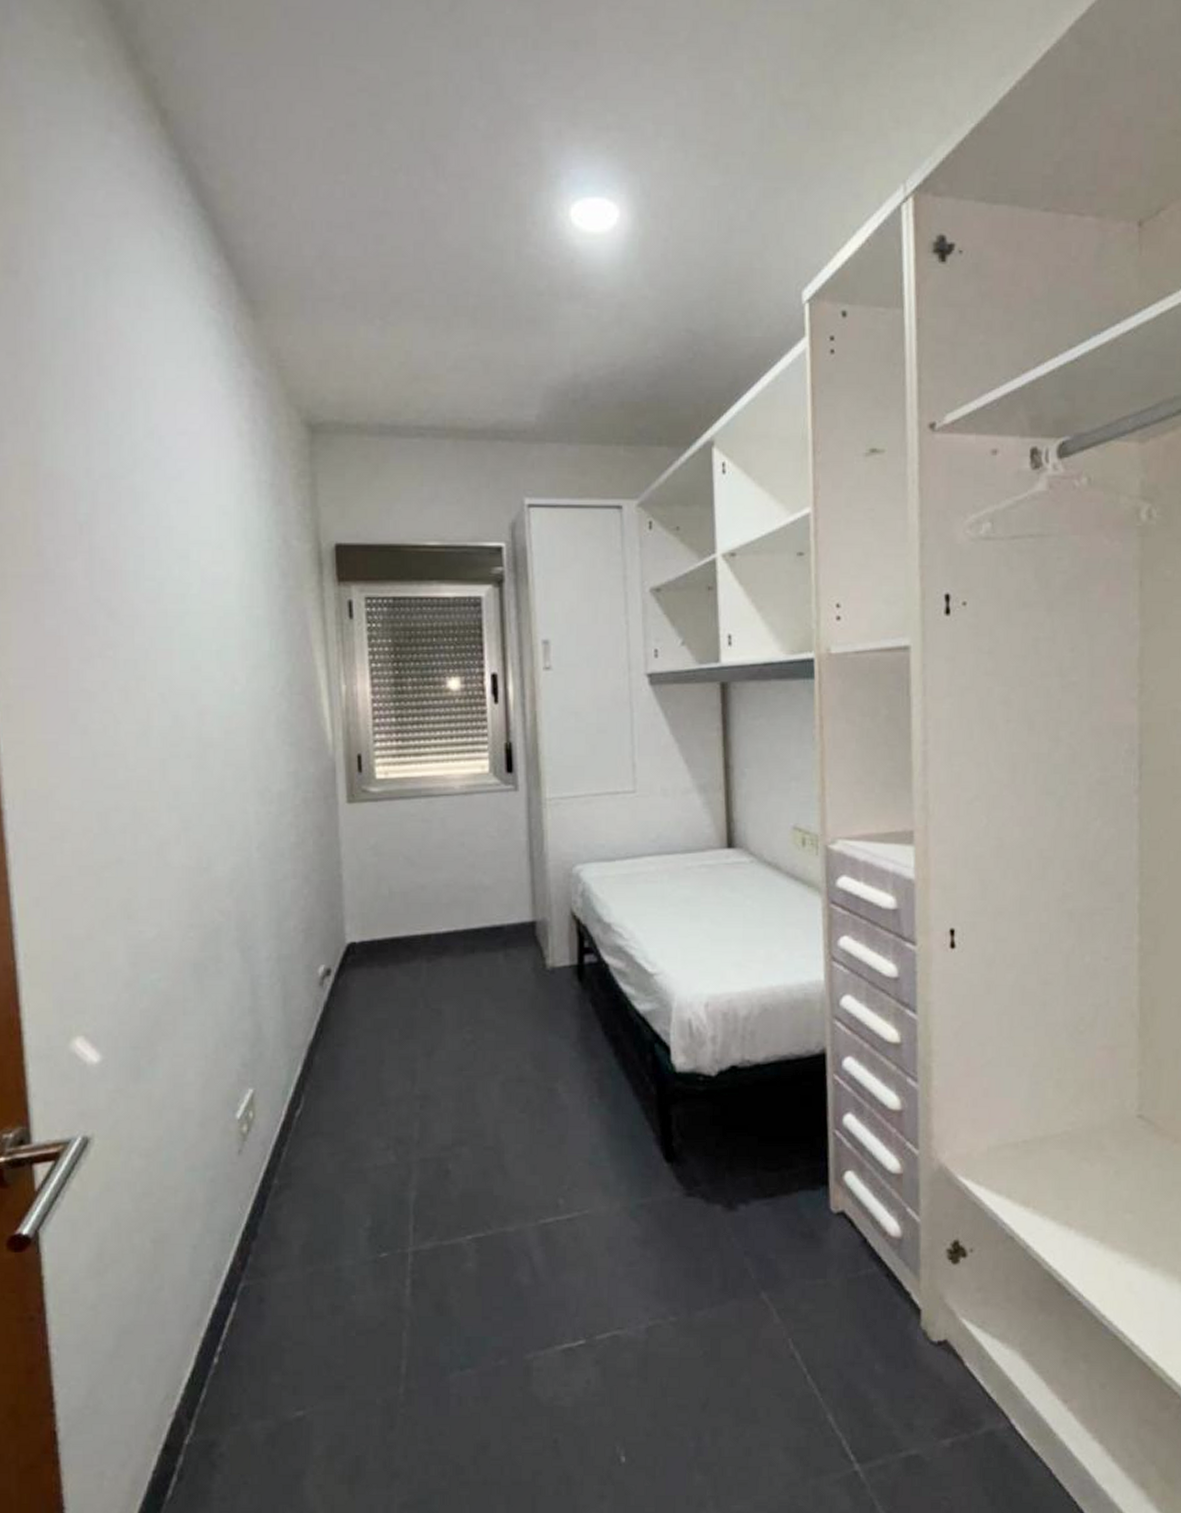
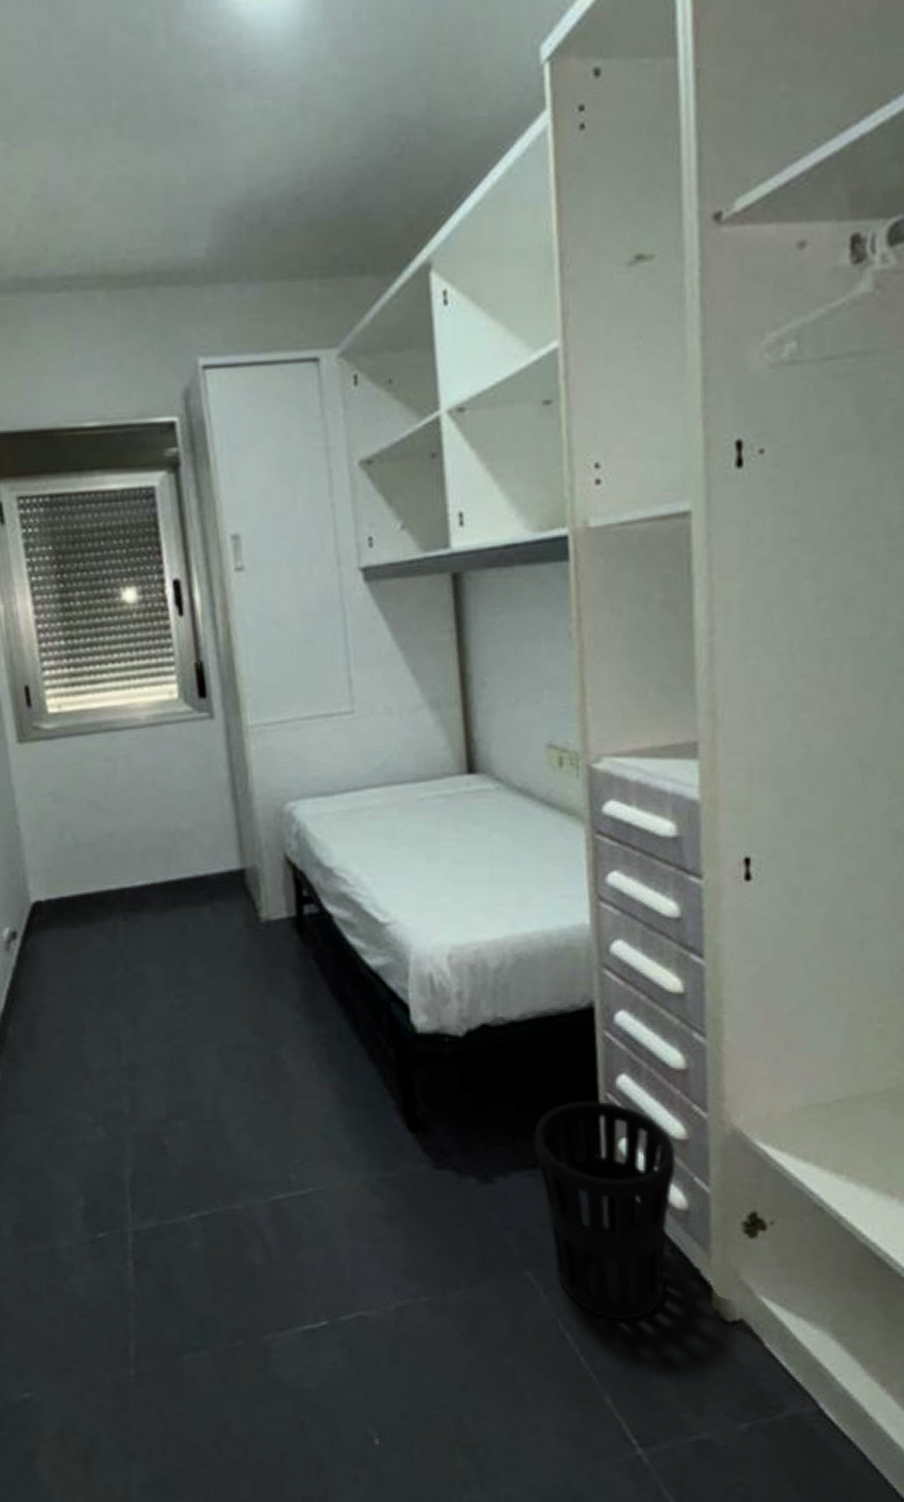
wastebasket: none [772,1136,892,1340] -> present [534,1100,676,1320]

